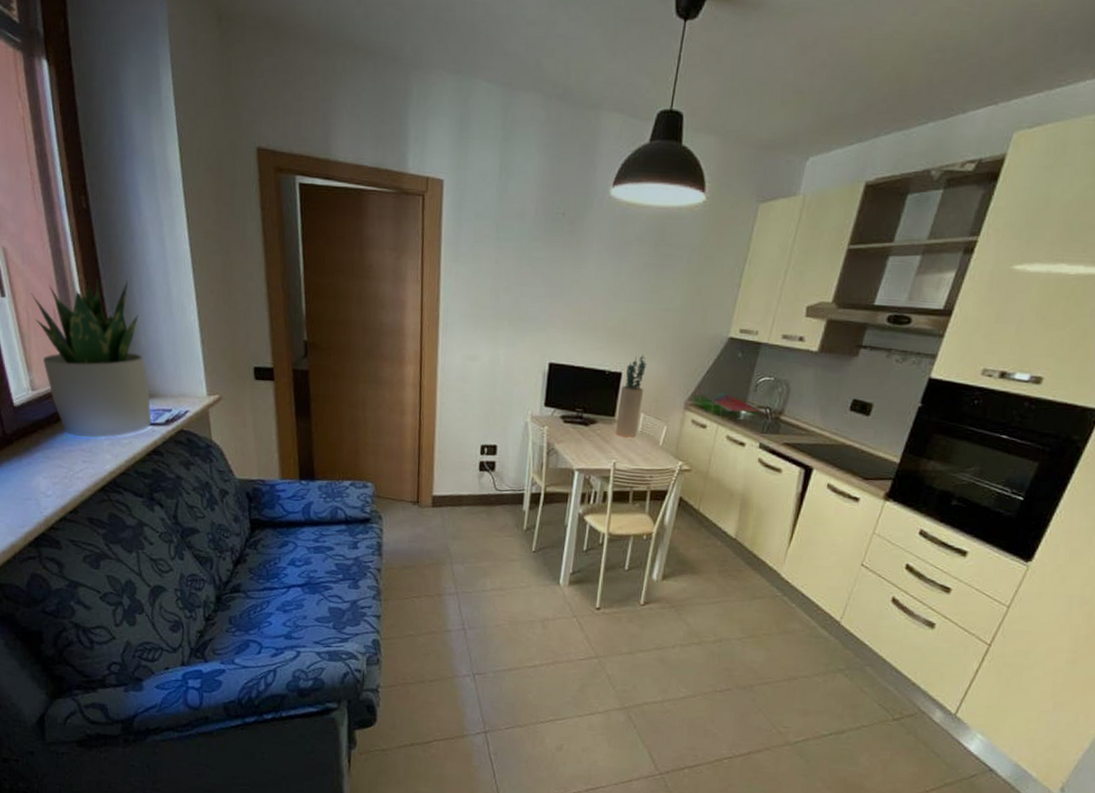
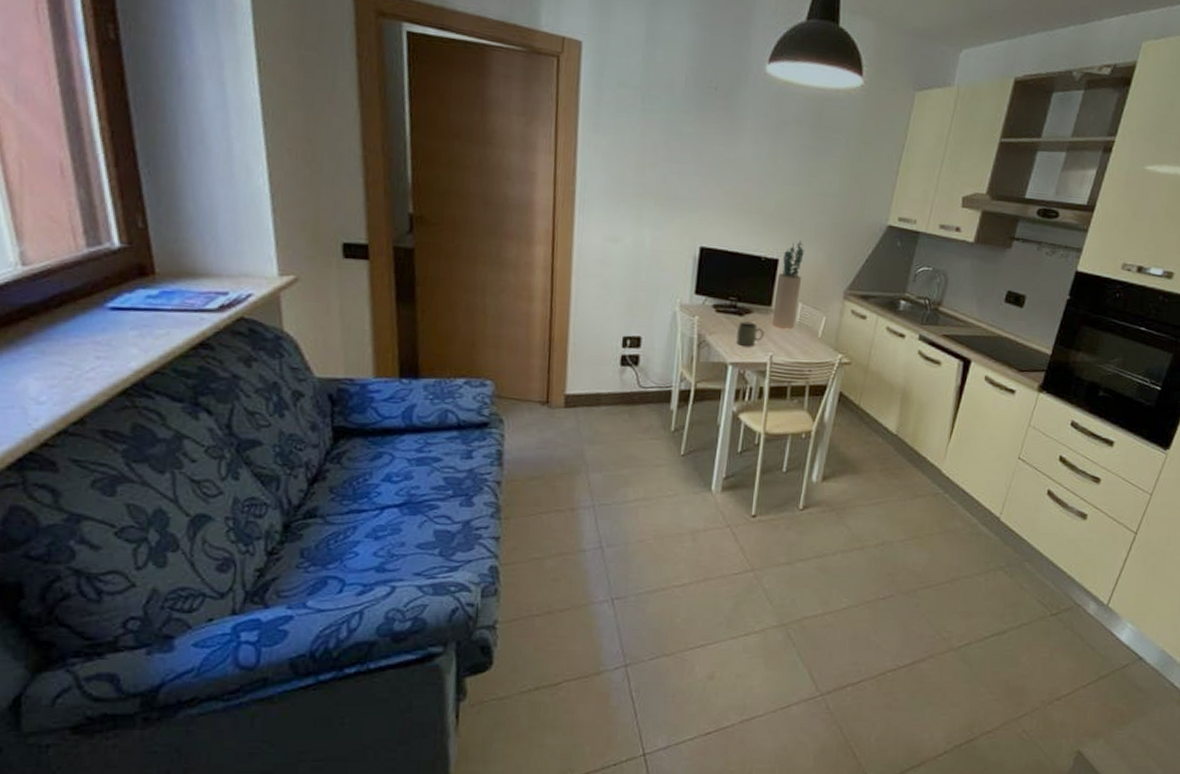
planter: present [30,279,152,438] -> none [26,127,200,328]
mug: none [581,431,608,454] -> present [735,321,764,346]
dish rack: present [692,392,761,417] -> none [852,281,921,308]

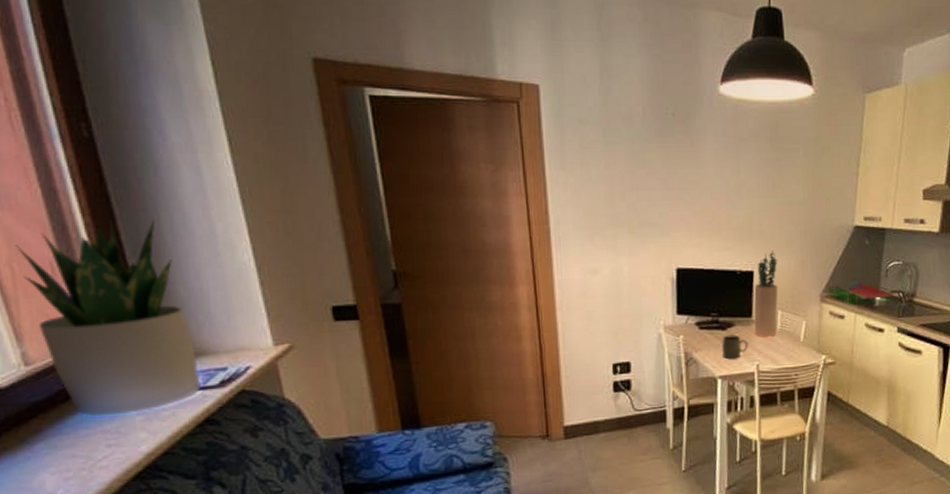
planter: none [26,127,200,328] -> present [14,219,201,417]
dish rack: none [852,281,921,308] -> present [827,281,895,305]

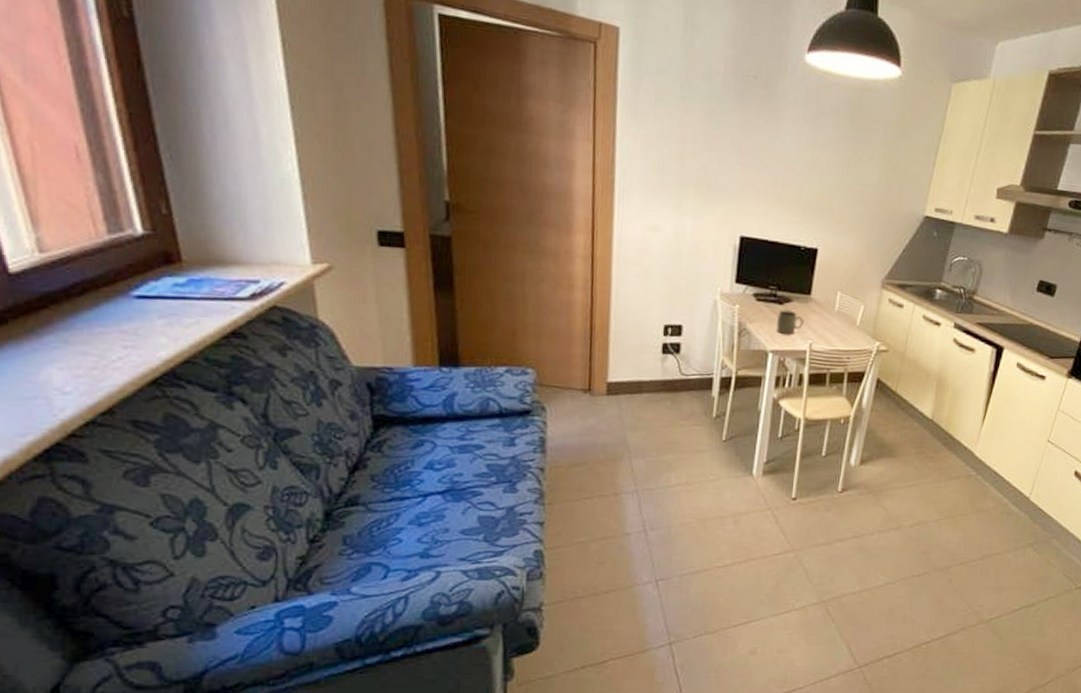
planter: present [14,219,201,417] -> none [37,109,230,317]
vase: present [754,250,778,337] -> none [812,230,844,317]
dish rack: present [827,281,895,305] -> none [889,271,956,297]

